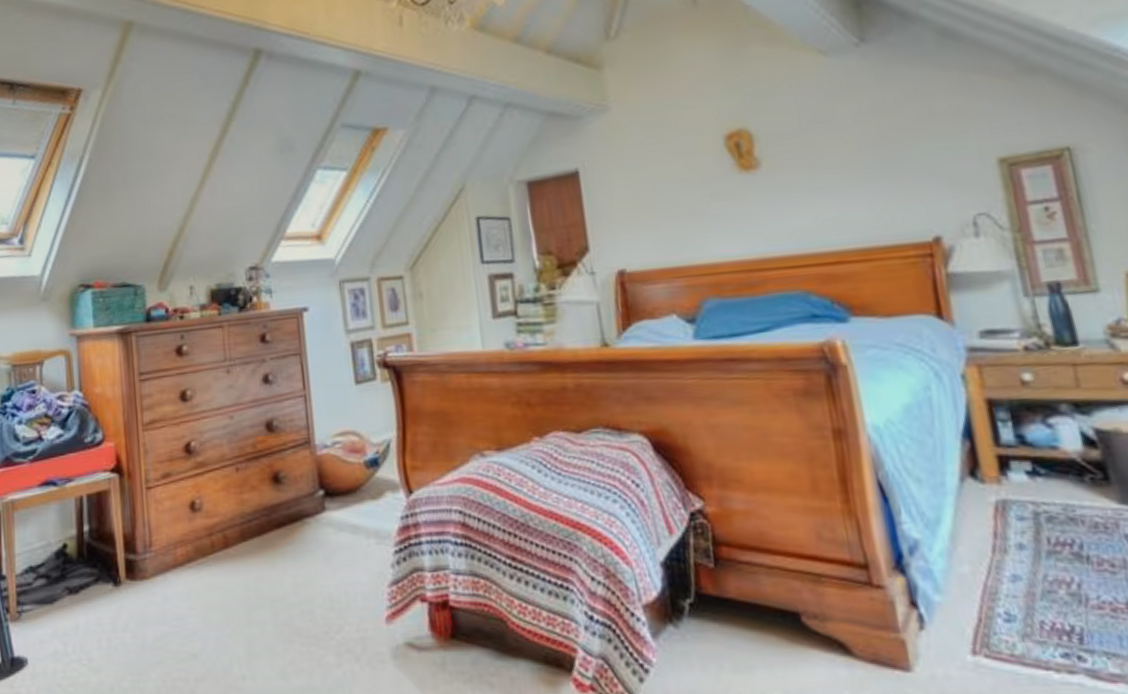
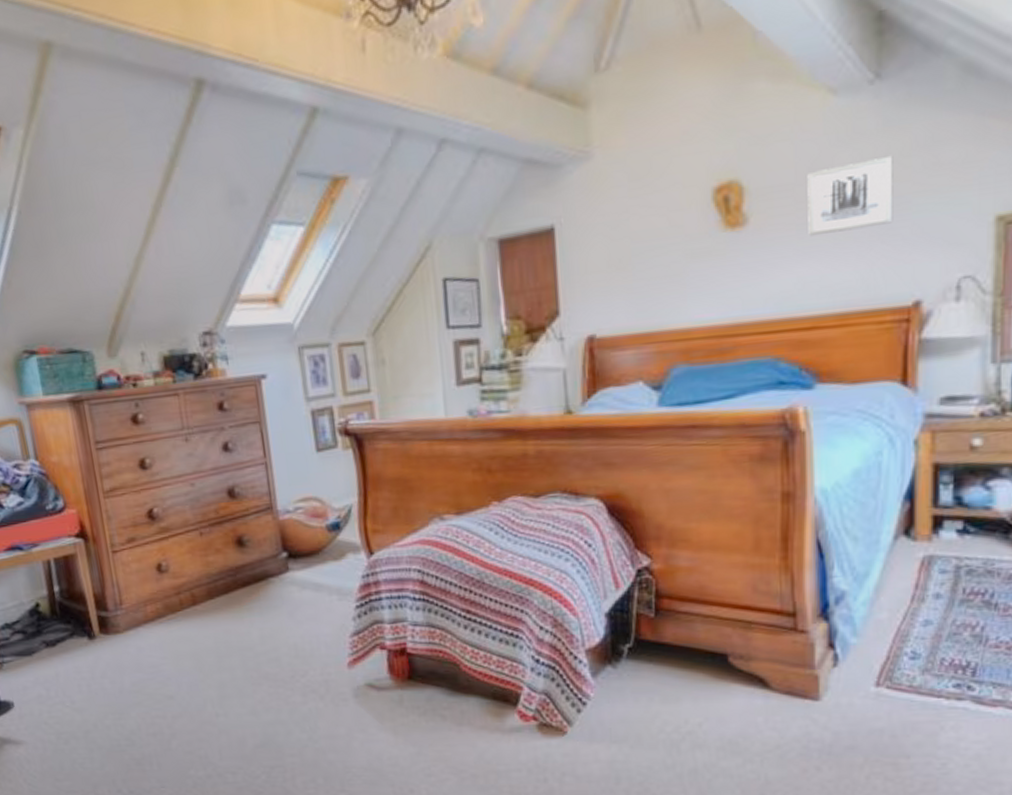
wall art: none [810,107,899,178] -> present [807,156,893,237]

